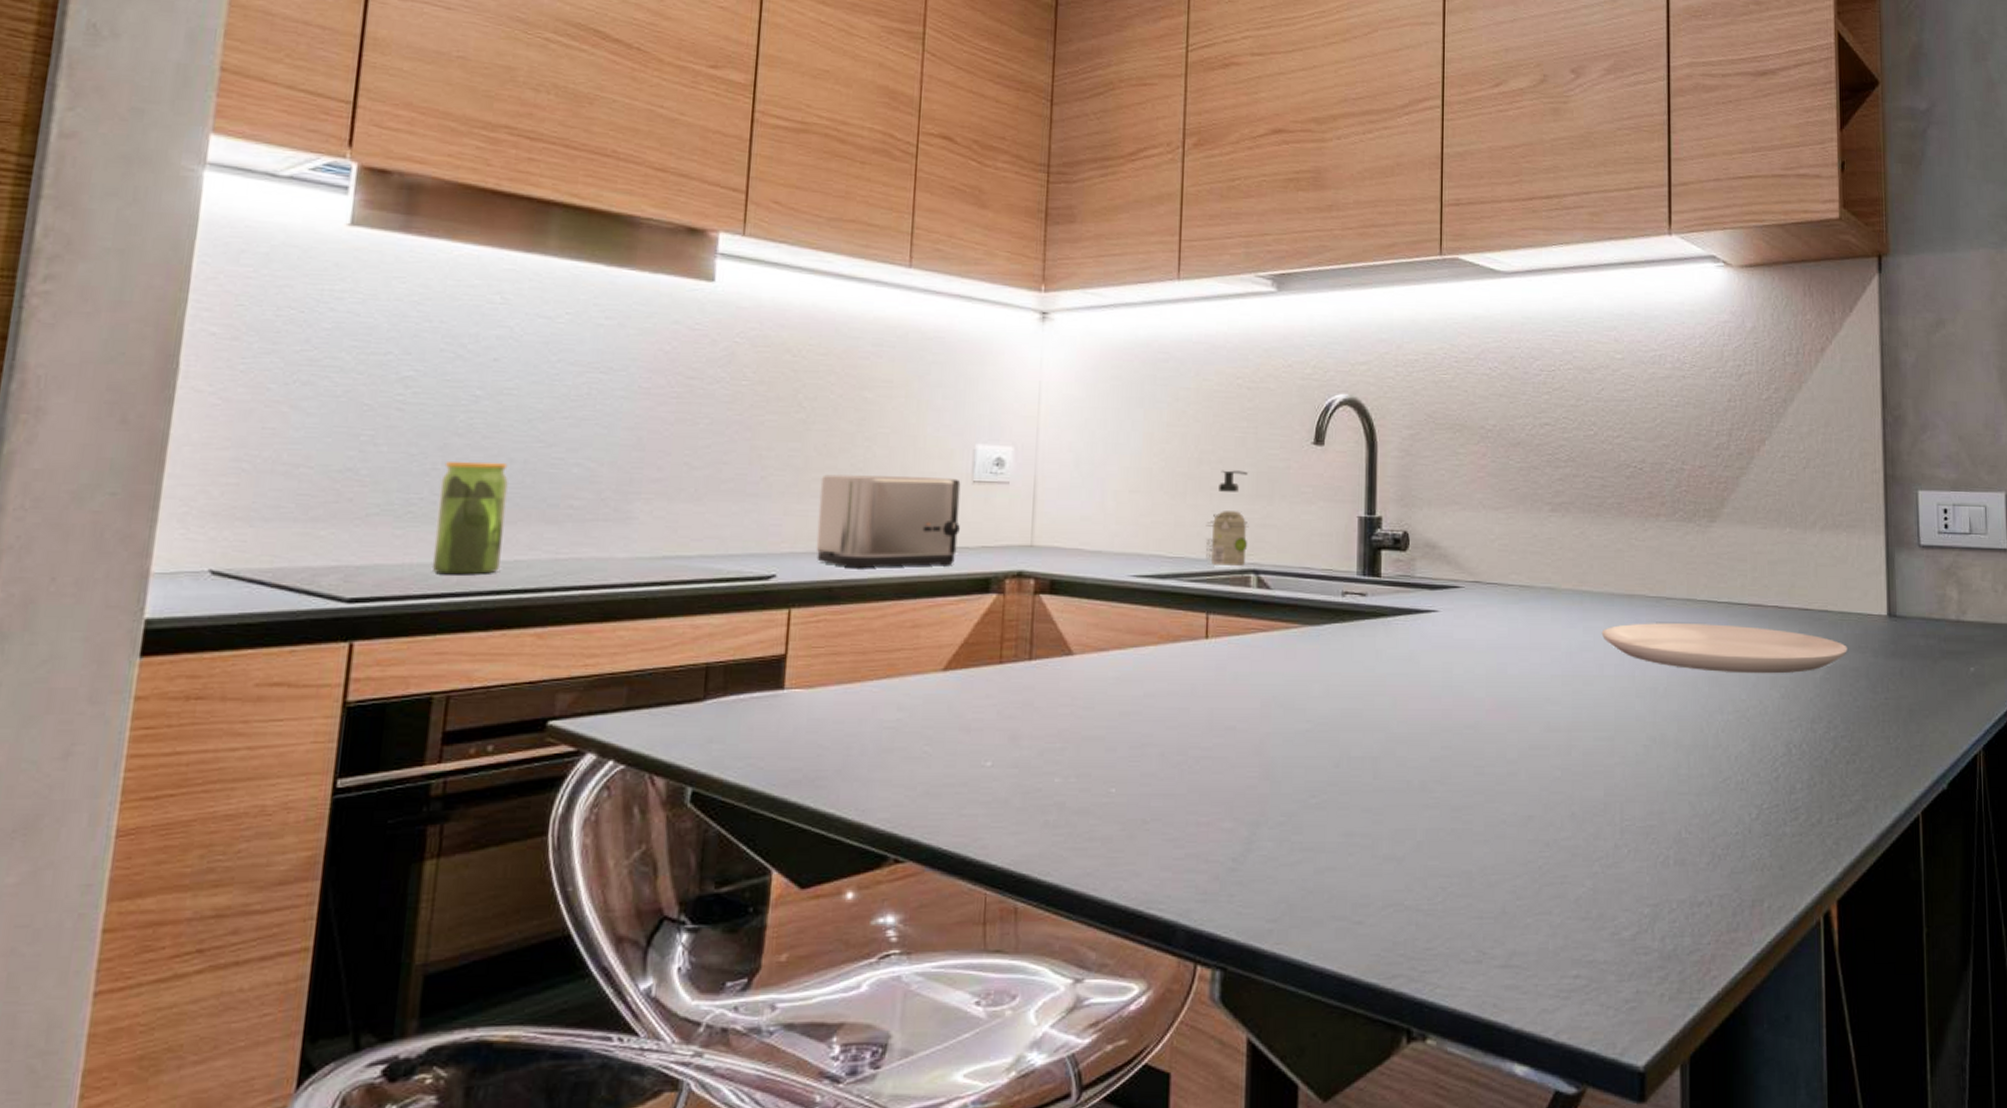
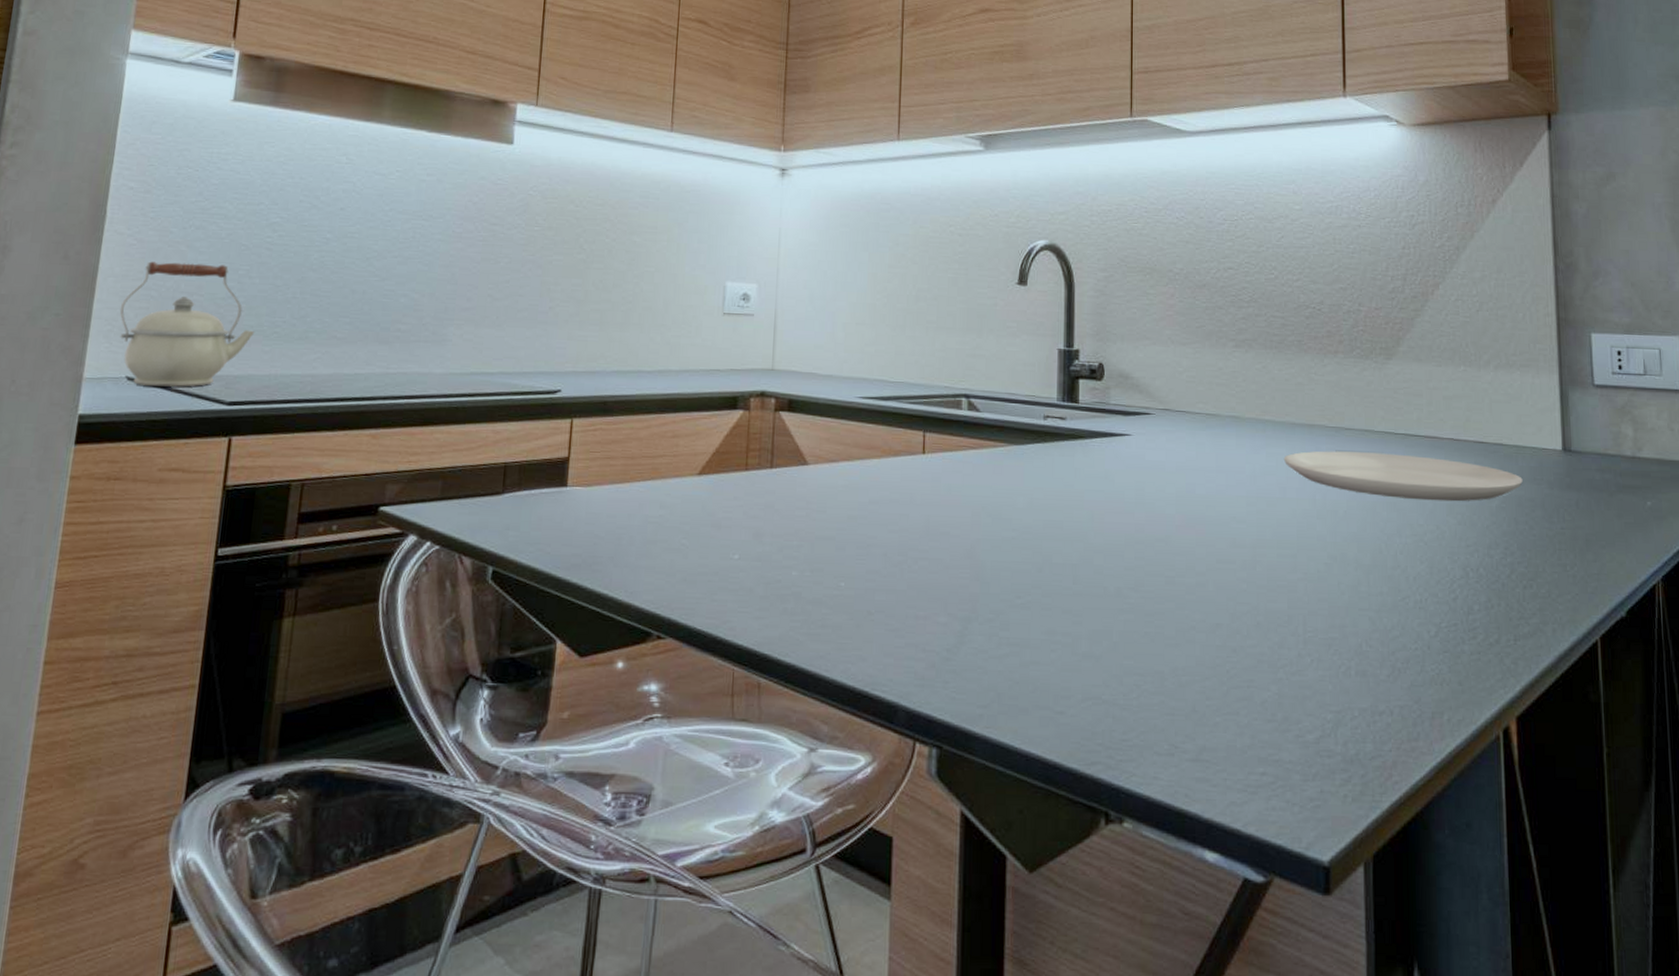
kettle: none [199,426,383,582] -> present [119,261,255,387]
jar: present [431,461,508,574] -> none [291,291,351,384]
toaster: present [816,474,961,568] -> none [593,306,713,386]
soap dispenser: present [1206,470,1249,567] -> none [923,306,960,392]

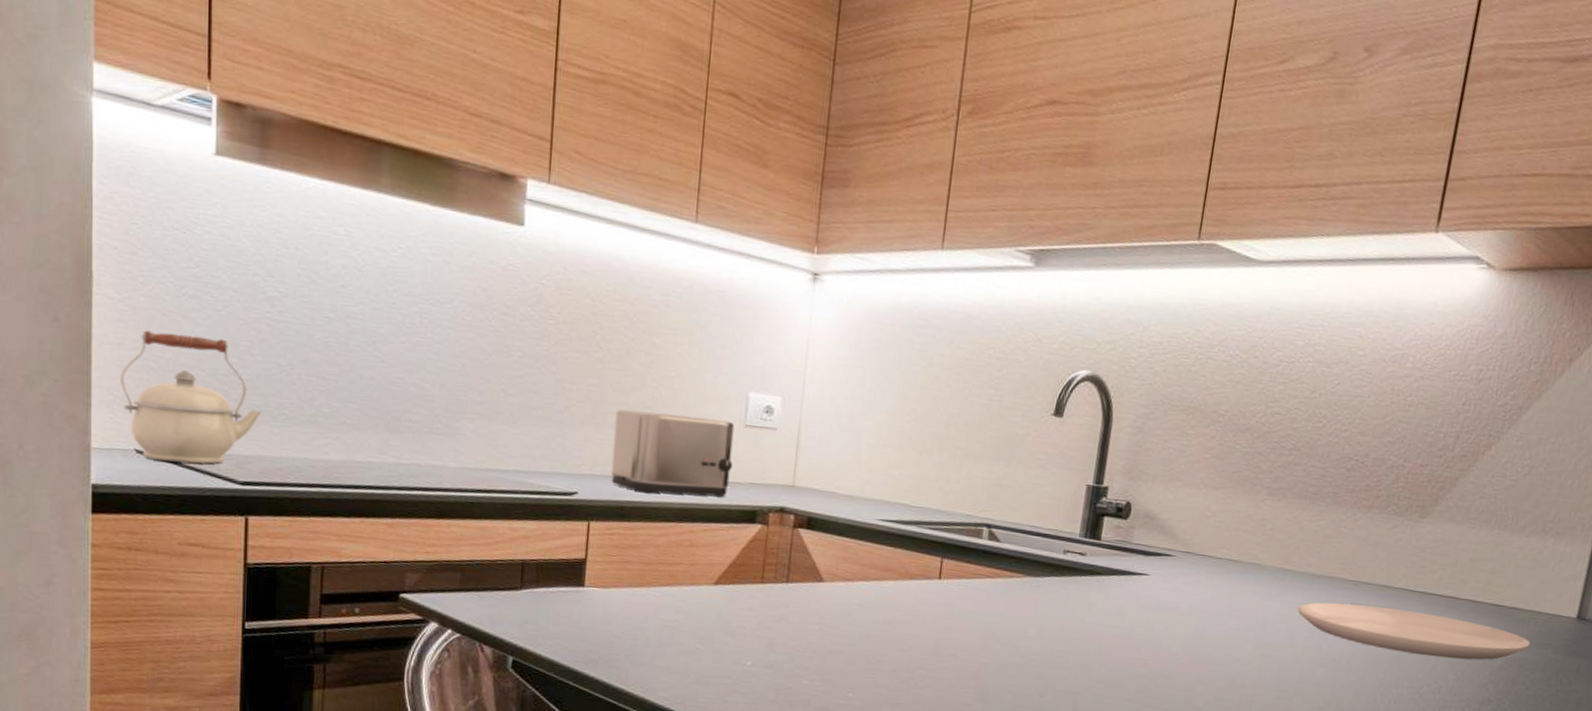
toaster: none [593,306,713,386] -> present [610,409,735,497]

